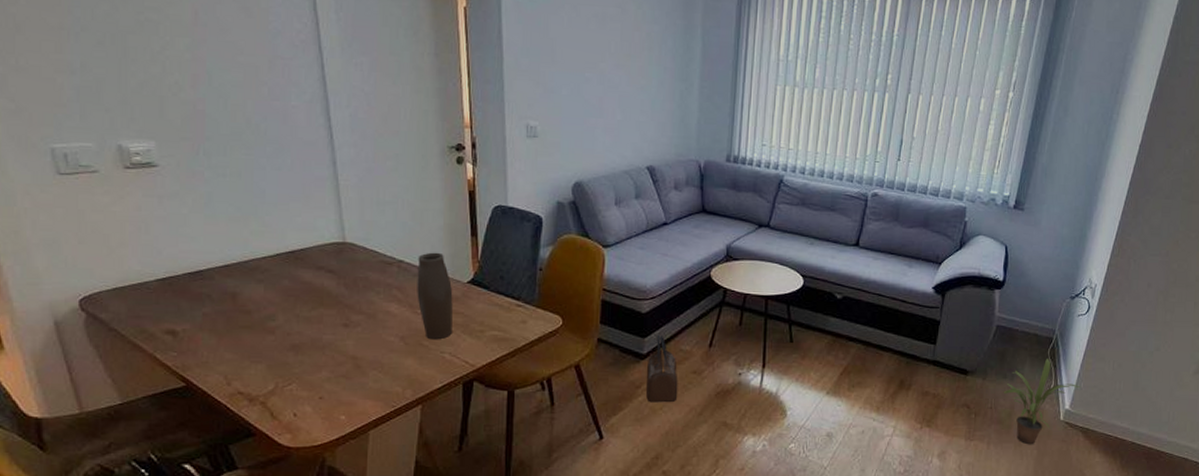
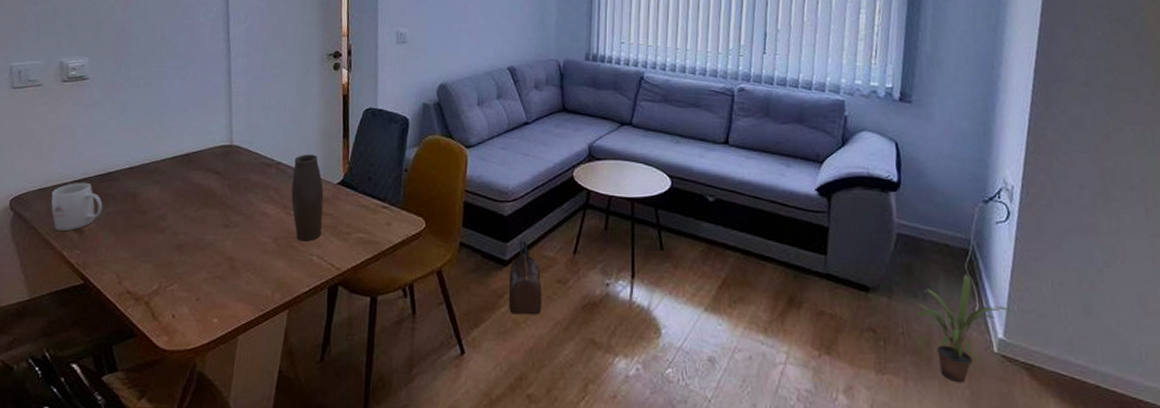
mug: none [131,281,198,333] -> present [51,182,103,232]

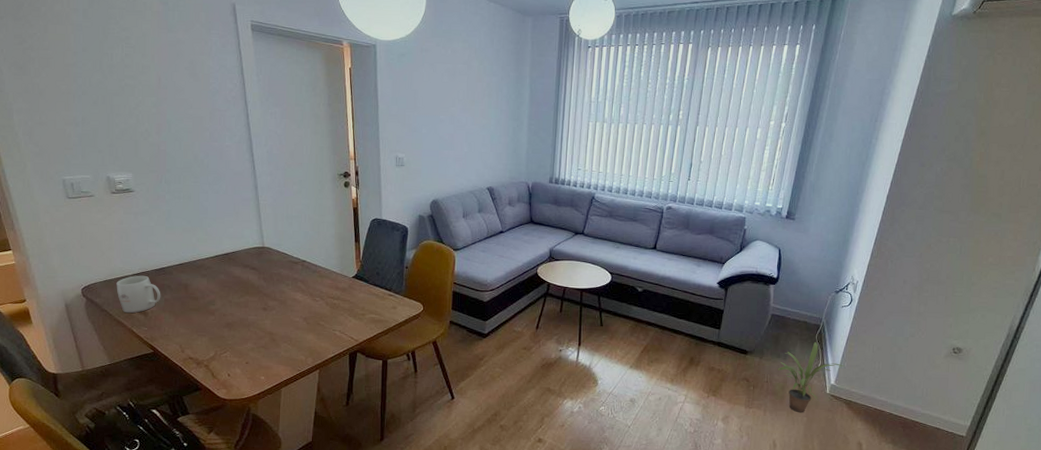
vase: present [291,154,324,242] -> none [315,254,342,321]
handbag: present [508,239,542,315] -> none [487,318,512,372]

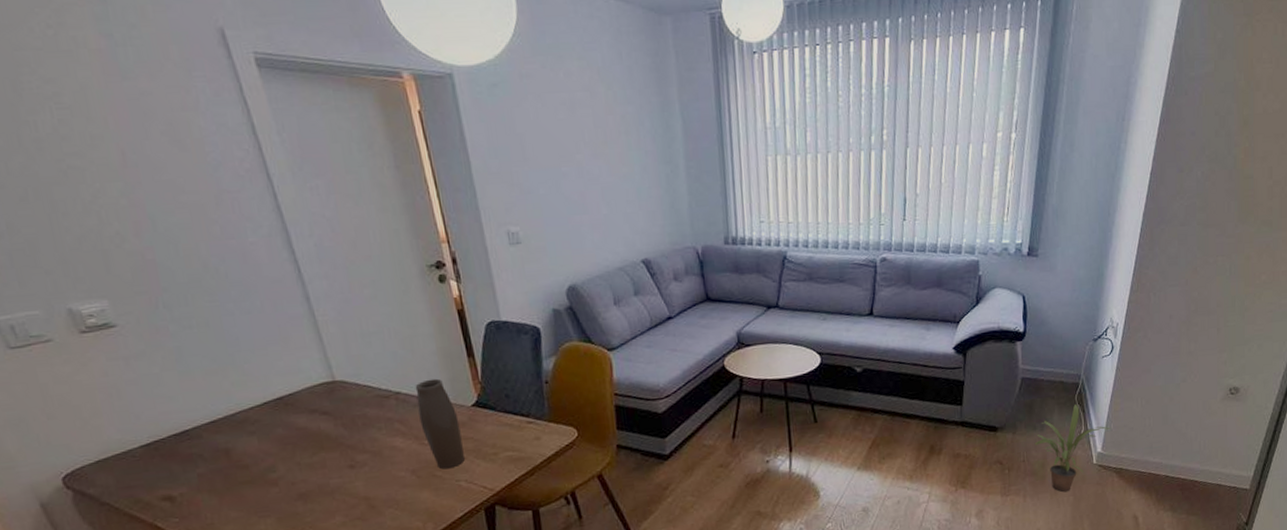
mug: present [116,275,161,314] -> none [116,445,192,503]
vase: none [315,254,342,321] -> present [415,378,465,470]

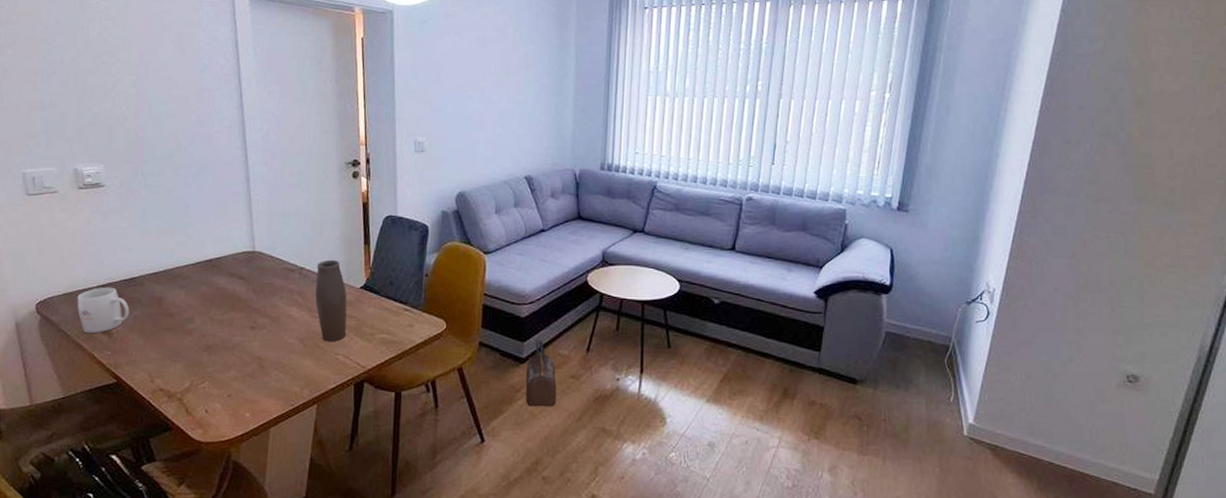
mug: none [116,445,192,503] -> present [77,287,130,334]
handbag: none [671,432,707,502] -> present [525,338,557,407]
potted plant: present [1034,405,1111,492] -> none [897,368,985,462]

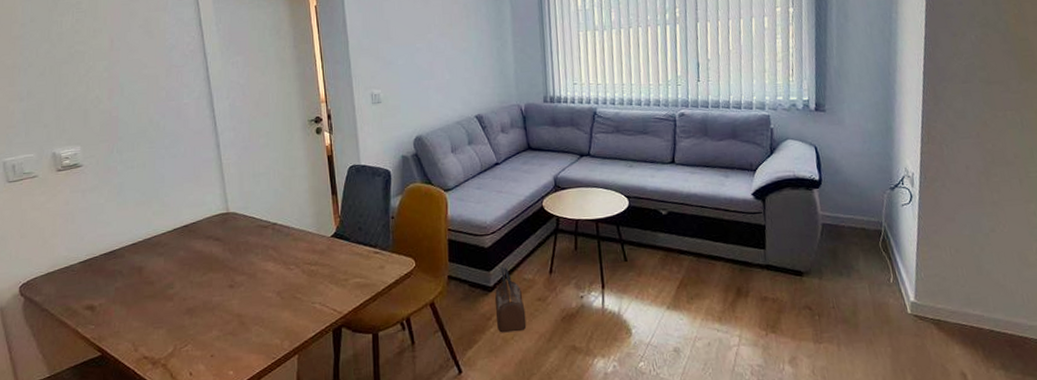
mug: present [77,287,130,334] -> none [59,262,111,310]
vase: present [315,259,347,342] -> none [288,212,321,292]

